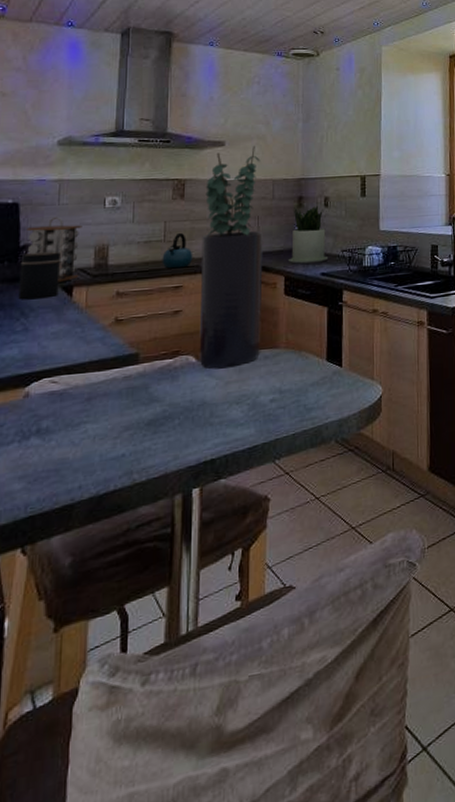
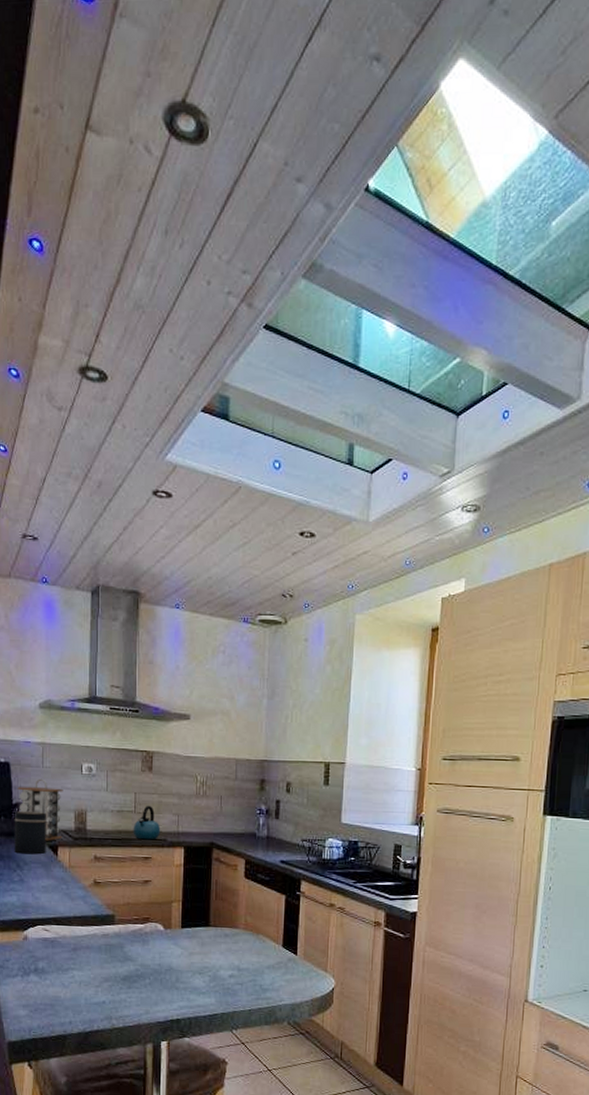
vase: present [199,146,263,369] -> none [166,722,225,940]
planter: present [287,205,329,265] -> none [248,790,289,851]

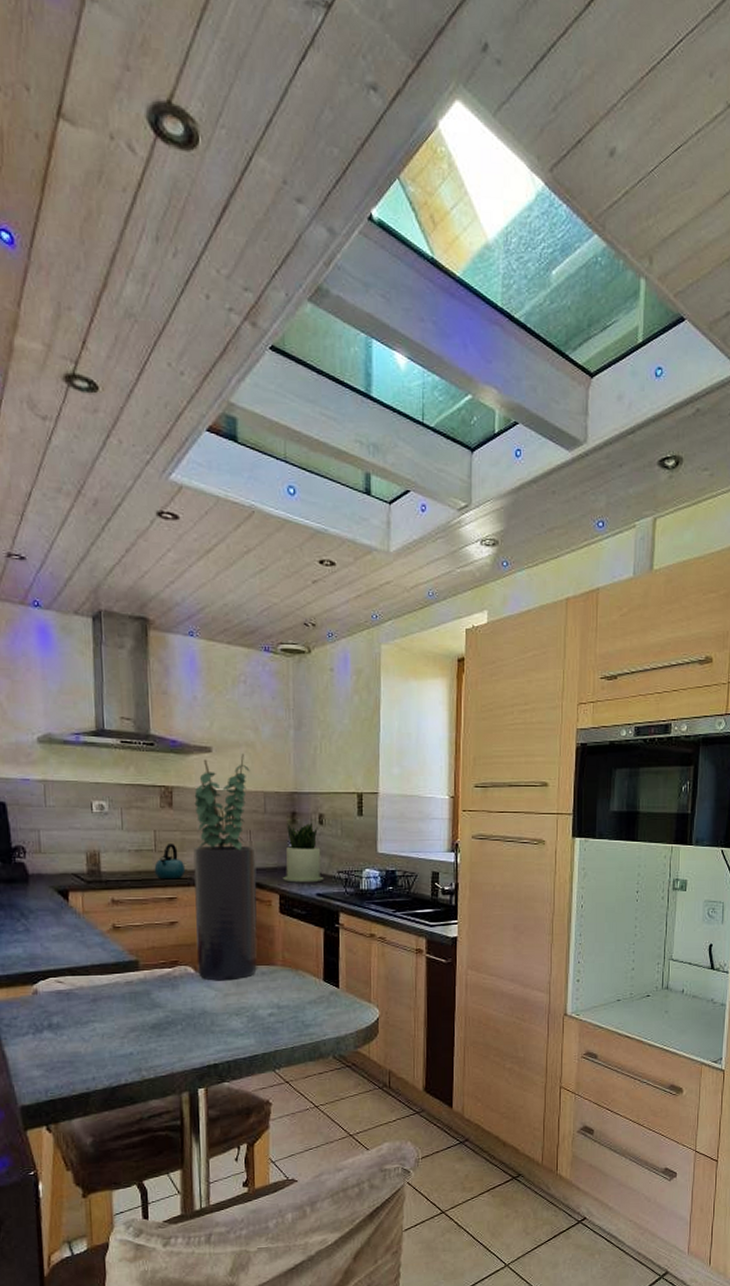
cylinder: present [14,810,47,855] -> none [14,854,55,901]
spice rack: present [17,778,64,841] -> none [16,819,73,886]
vase: none [166,722,225,940] -> present [193,754,258,981]
planter: none [248,790,289,851] -> present [282,822,324,884]

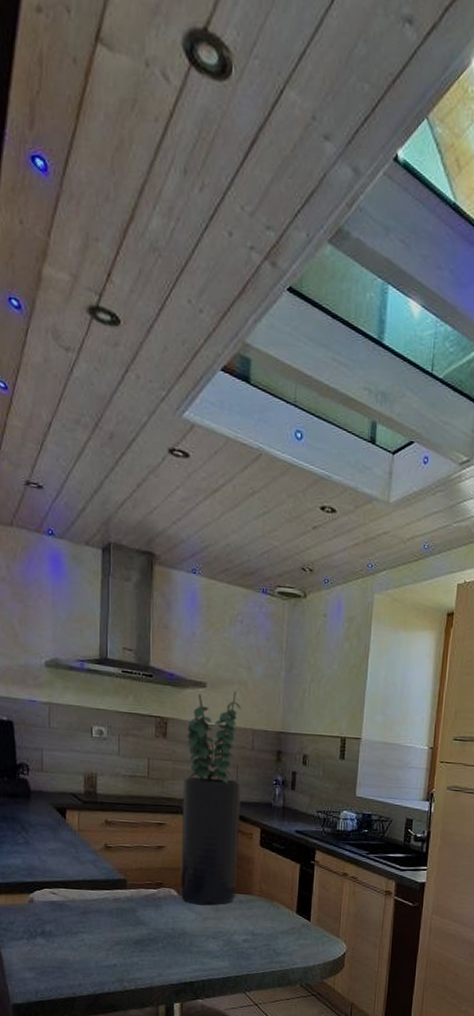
kettle: present [154,844,186,880] -> none [146,772,175,807]
planter: present [282,822,324,884] -> none [264,761,304,821]

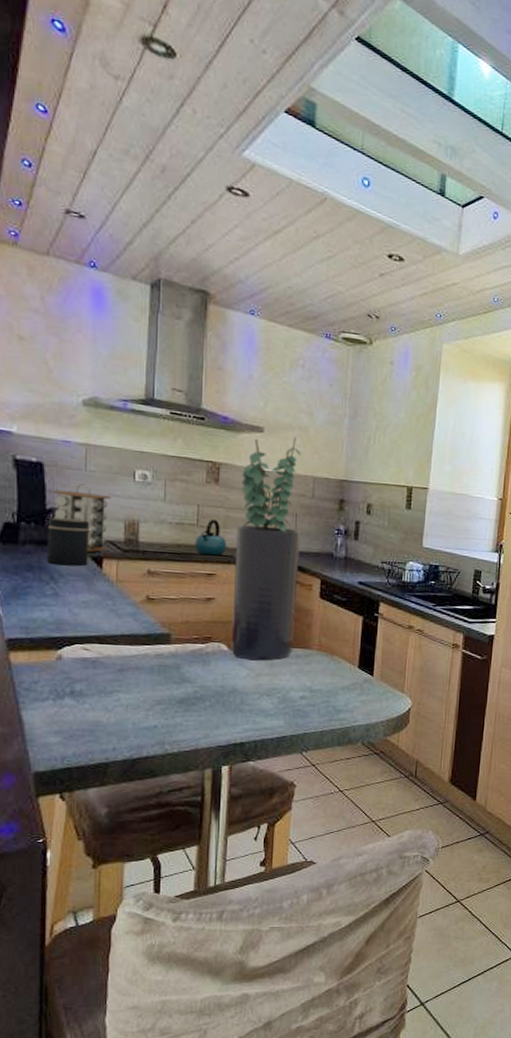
cylinder: none [18,771,55,817] -> present [47,517,90,566]
spice rack: none [22,739,72,804] -> present [53,483,111,552]
kettle: none [146,772,175,807] -> present [194,520,227,556]

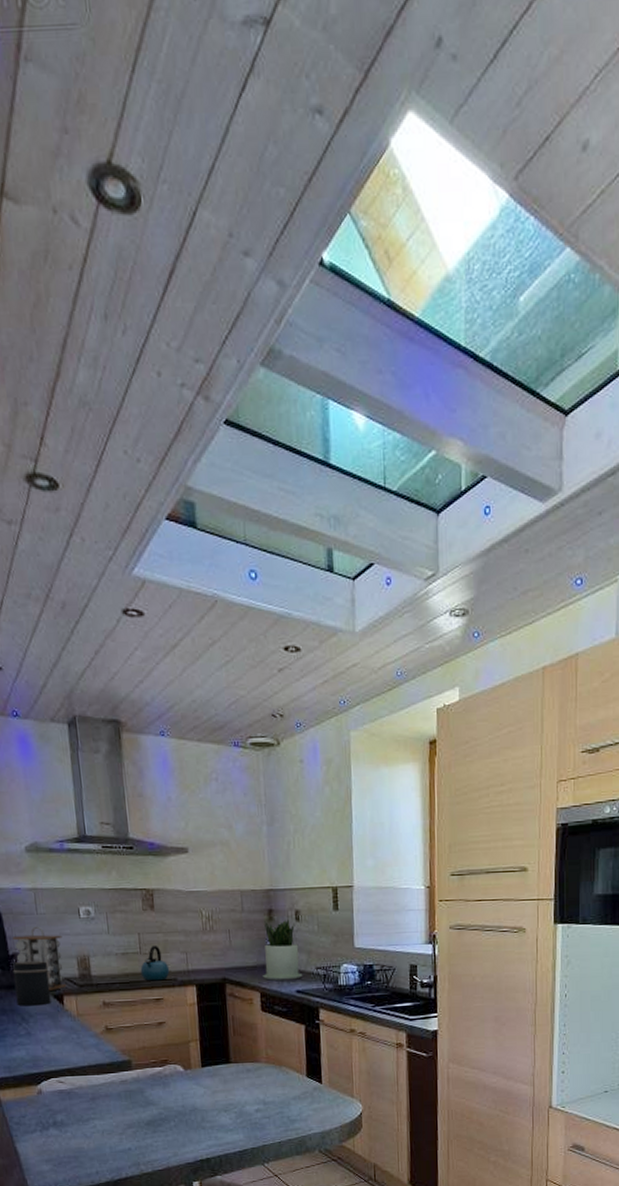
vase: present [230,437,301,661] -> none [174,853,242,1079]
planter: none [325,510,368,572] -> present [262,919,303,981]

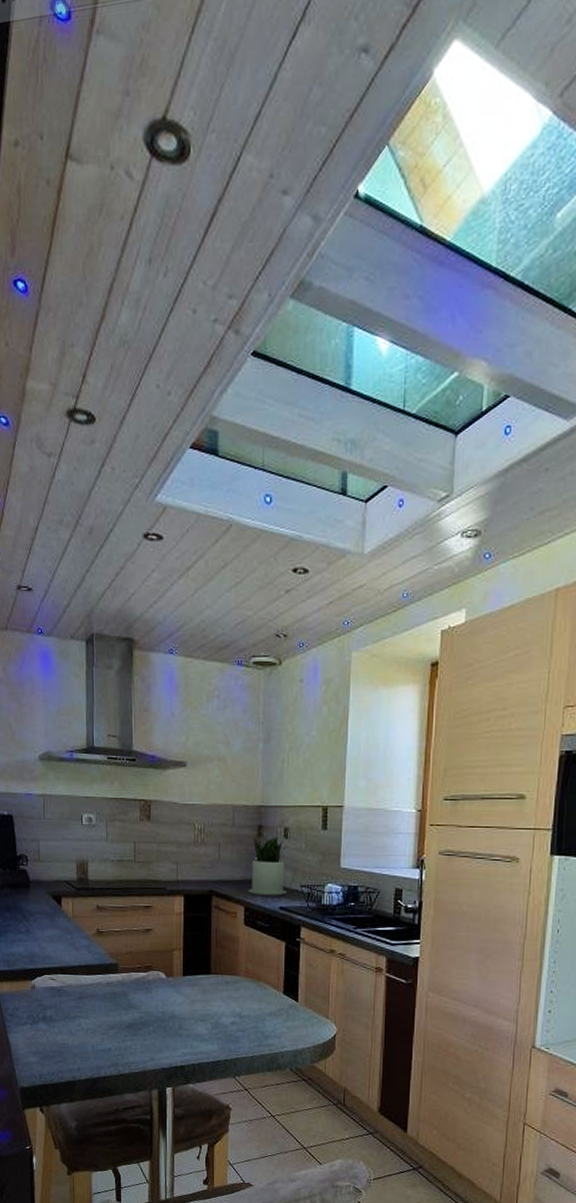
spice rack: present [12,926,67,991] -> none [21,830,65,892]
cylinder: present [12,960,51,1006] -> none [18,862,50,905]
kettle: present [140,946,170,981] -> none [133,855,161,889]

